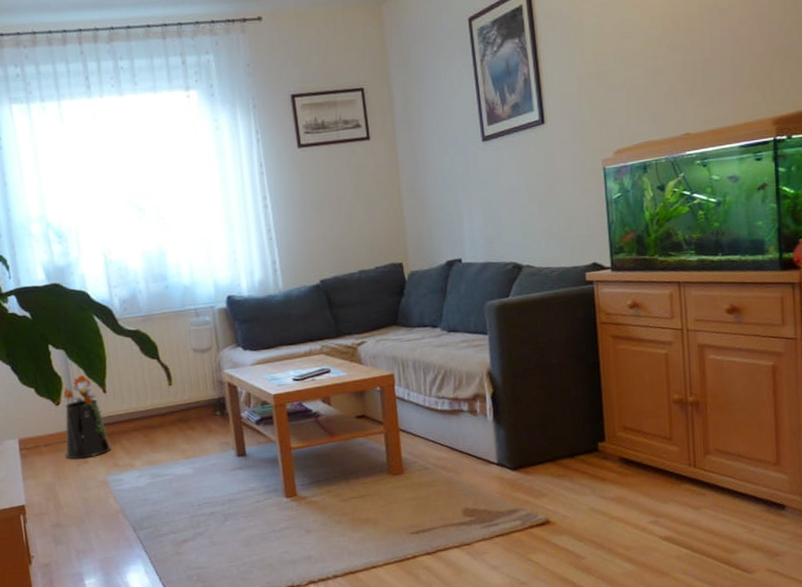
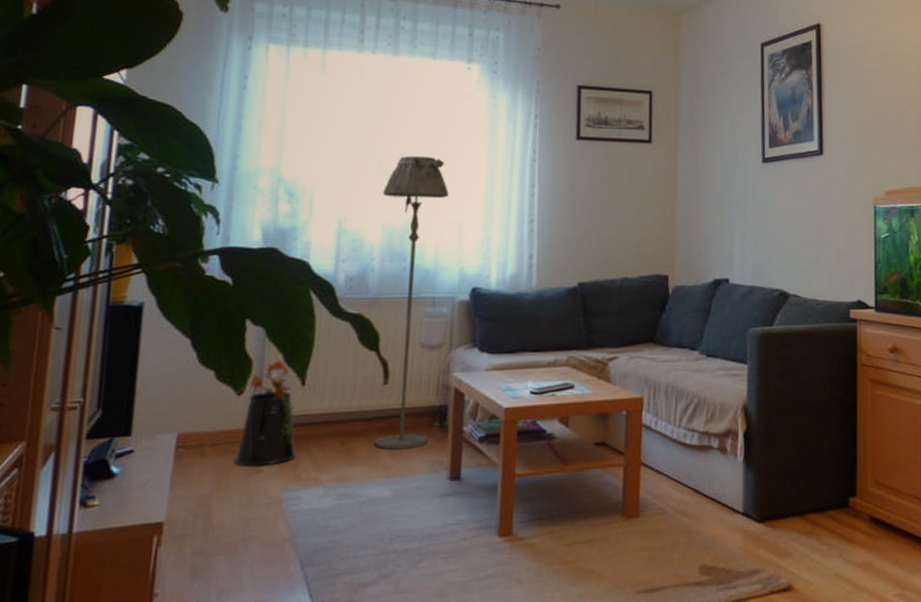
floor lamp: none [135,185,214,437] -> present [374,155,449,450]

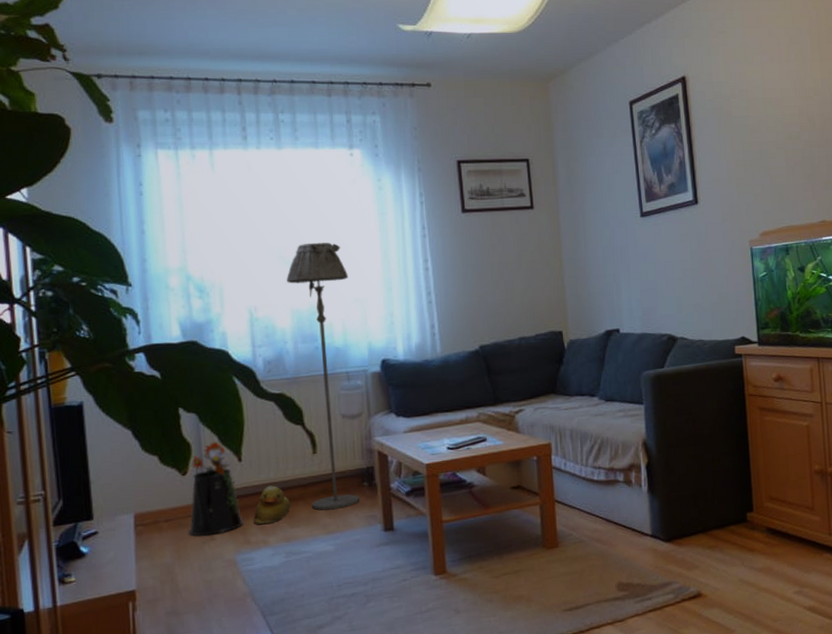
rubber duck: none [308,416,352,460] -> present [254,485,291,525]

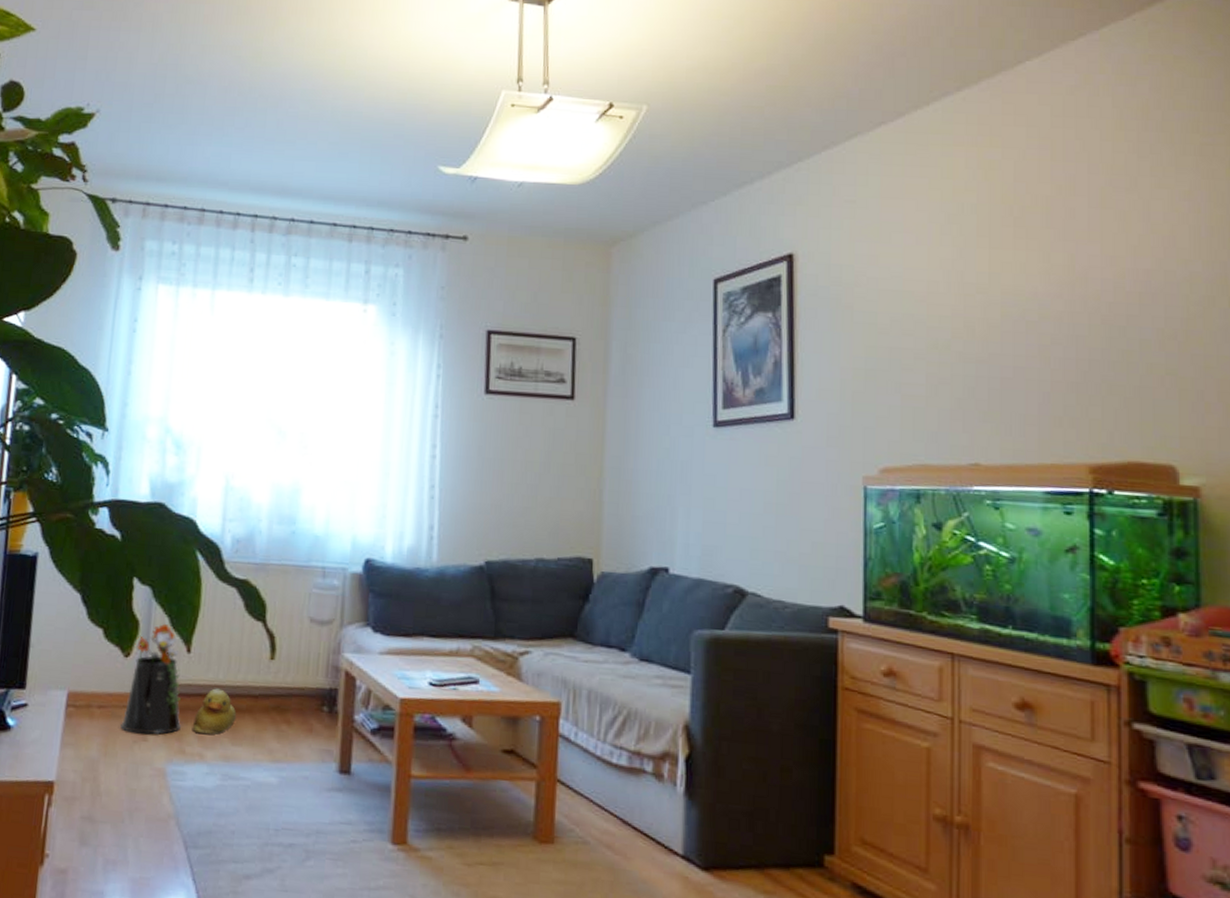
floor lamp: present [286,242,360,511] -> none [260,407,341,734]

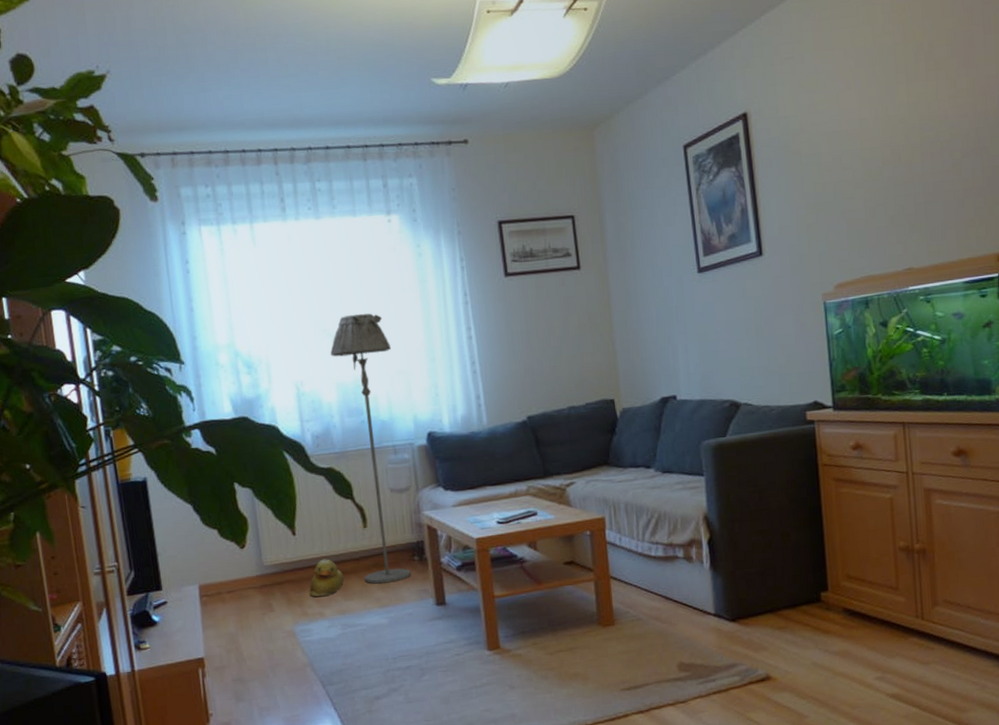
watering can: present [121,623,181,735] -> none [247,515,300,608]
floor lamp: none [260,407,341,734] -> present [330,313,411,584]

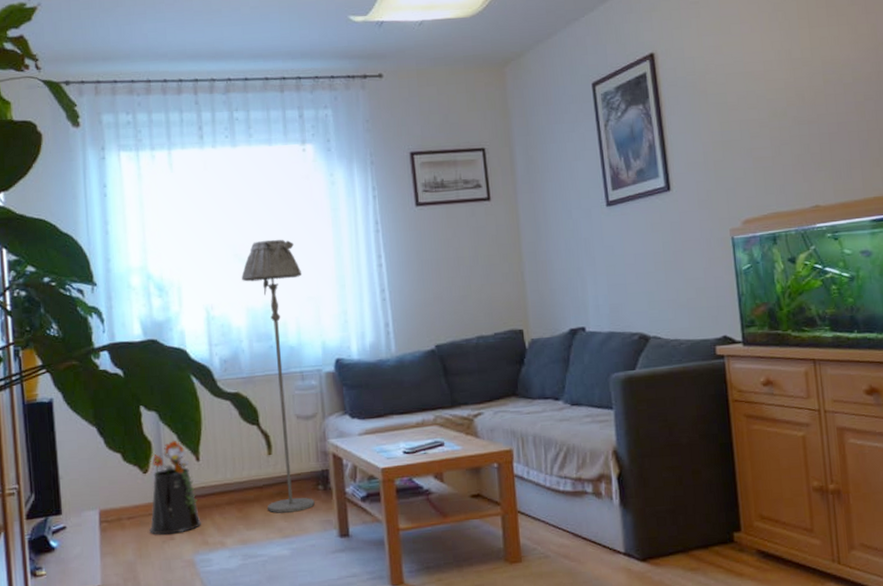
watering can: none [247,515,300,608] -> present [149,439,201,535]
rubber duck: present [309,559,345,598] -> none [211,486,247,526]

